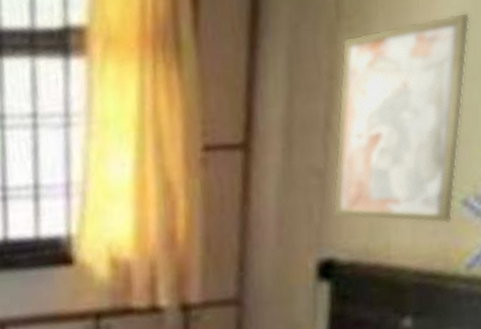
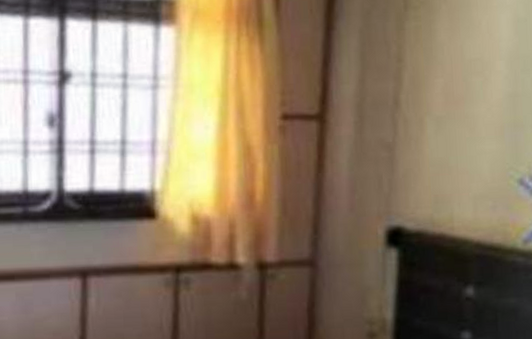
wall art: present [332,11,470,224] -> none [400,11,523,200]

